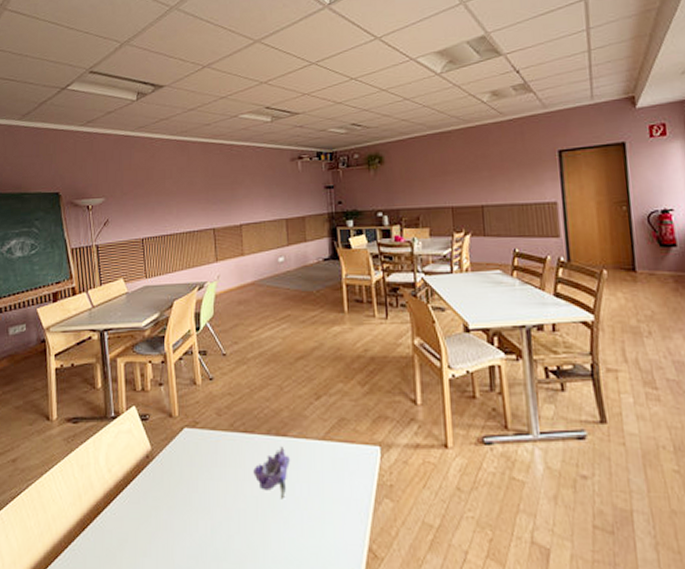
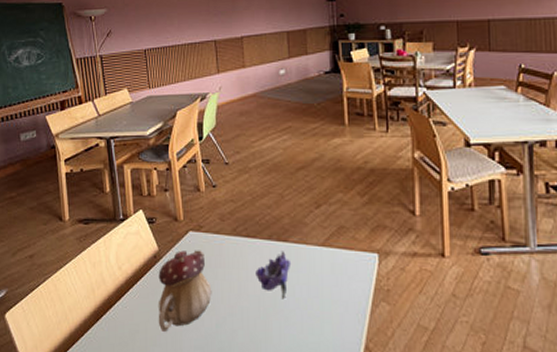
teapot: none [150,448,207,540] -> present [158,250,212,332]

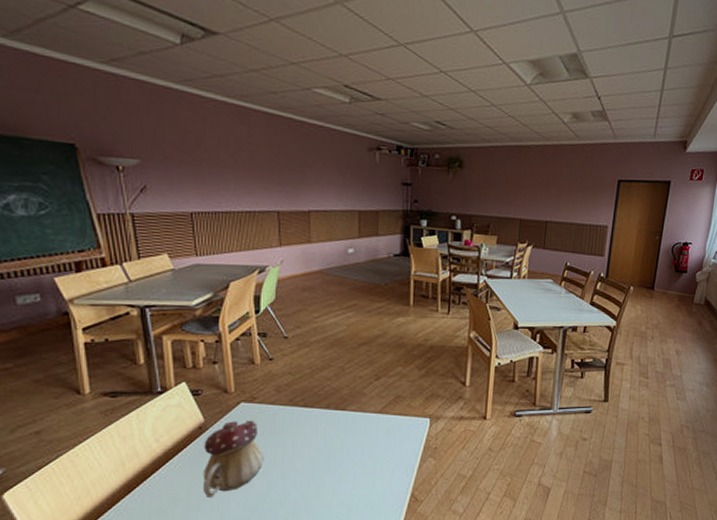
flower: present [255,251,292,300] -> none [311,418,348,461]

